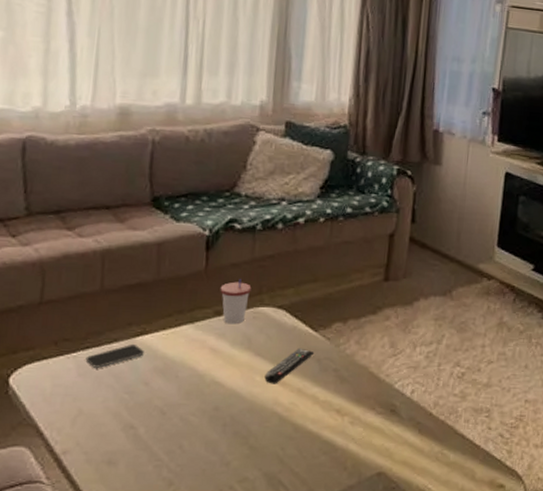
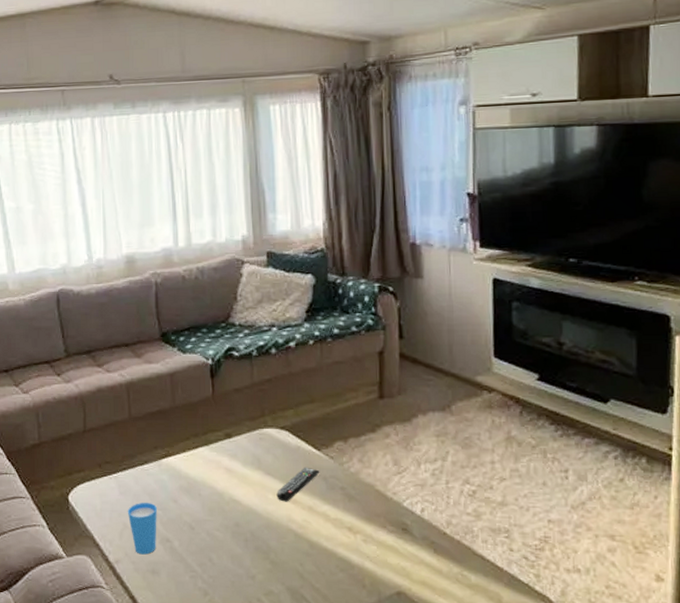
cup: none [84,386,123,444] -> present [127,503,157,555]
smartphone: present [85,345,144,368] -> none [124,466,170,487]
cup: present [220,279,252,325] -> none [227,403,255,446]

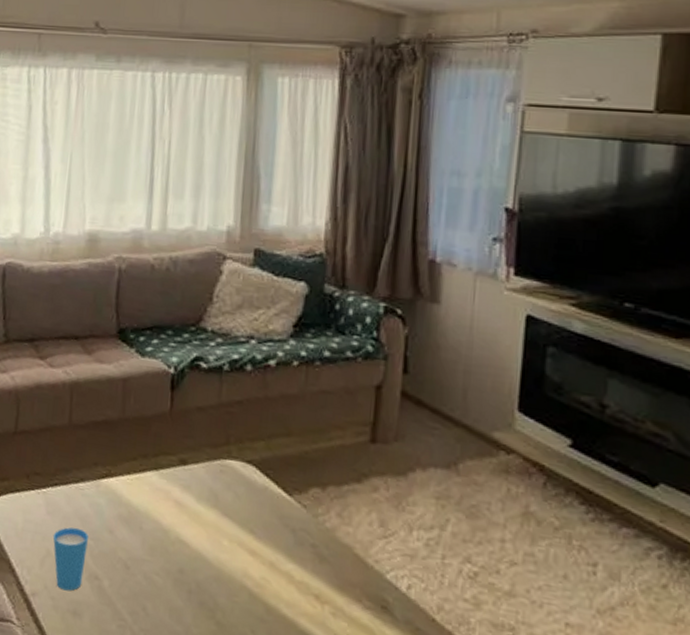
remote control: present [276,468,320,502] -> none [232,513,289,553]

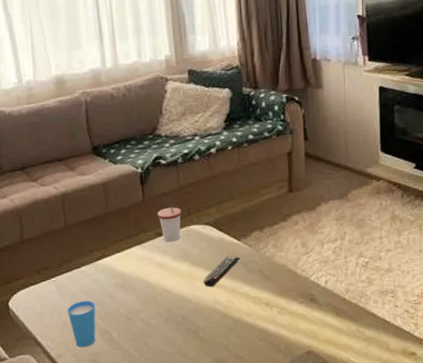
cup: none [185,425,218,477] -> present [157,205,182,242]
remote control: none [232,513,289,553] -> present [203,256,241,287]

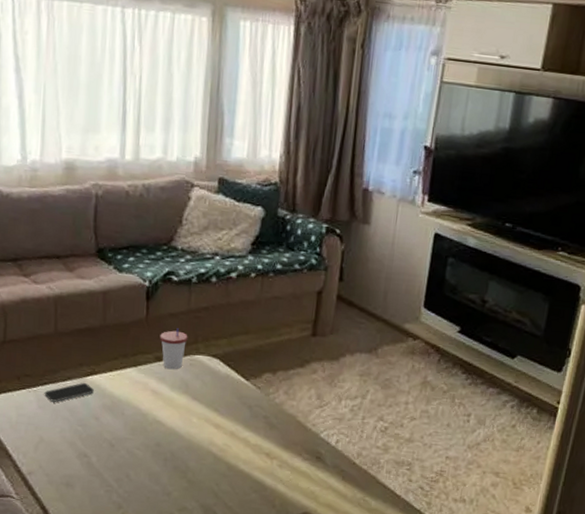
smartphone: none [62,267,106,288] -> present [44,383,94,402]
cup: present [67,301,96,348] -> none [44,418,77,468]
remote control: present [203,256,241,287] -> none [200,395,246,426]

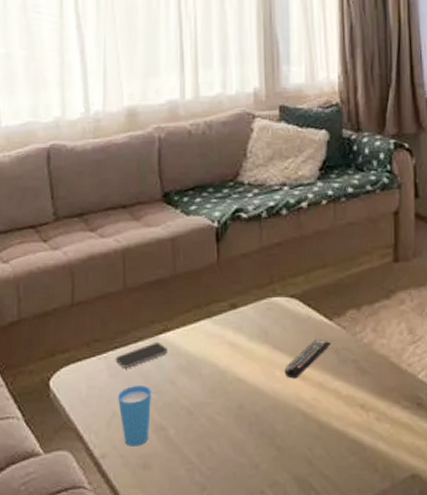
cup: none [44,418,77,468] -> present [117,386,151,447]
cup: present [159,328,188,370] -> none [233,269,263,317]
remote control: none [200,395,246,426] -> present [284,340,332,379]

